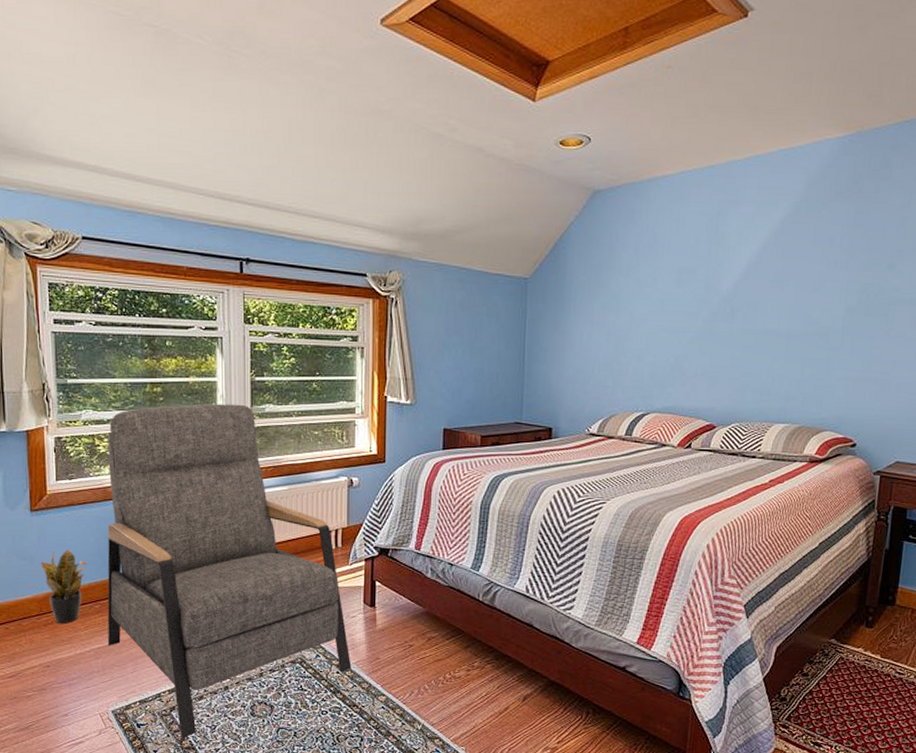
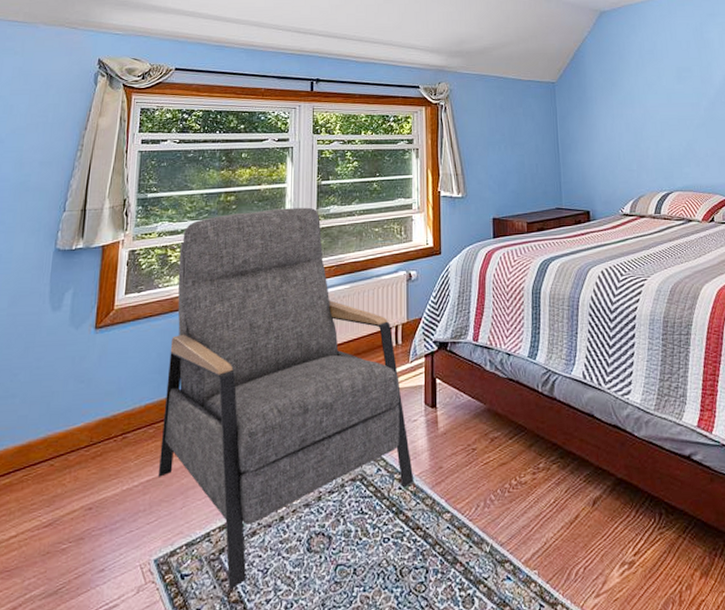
potted plant: present [41,549,87,623] -> none [98,368,146,454]

